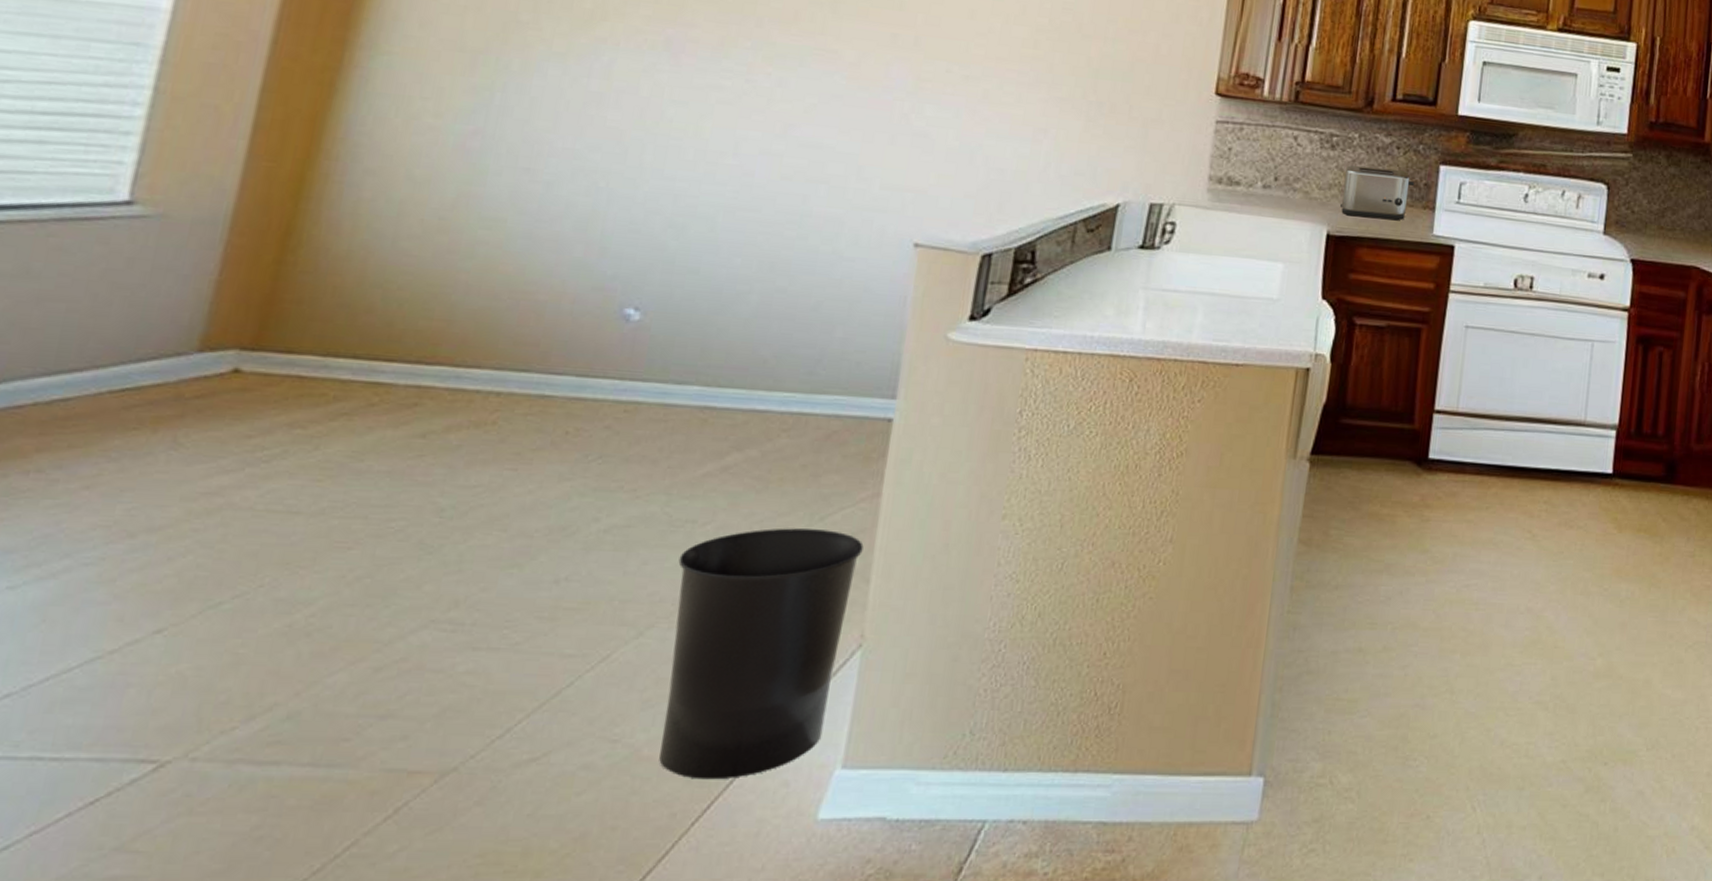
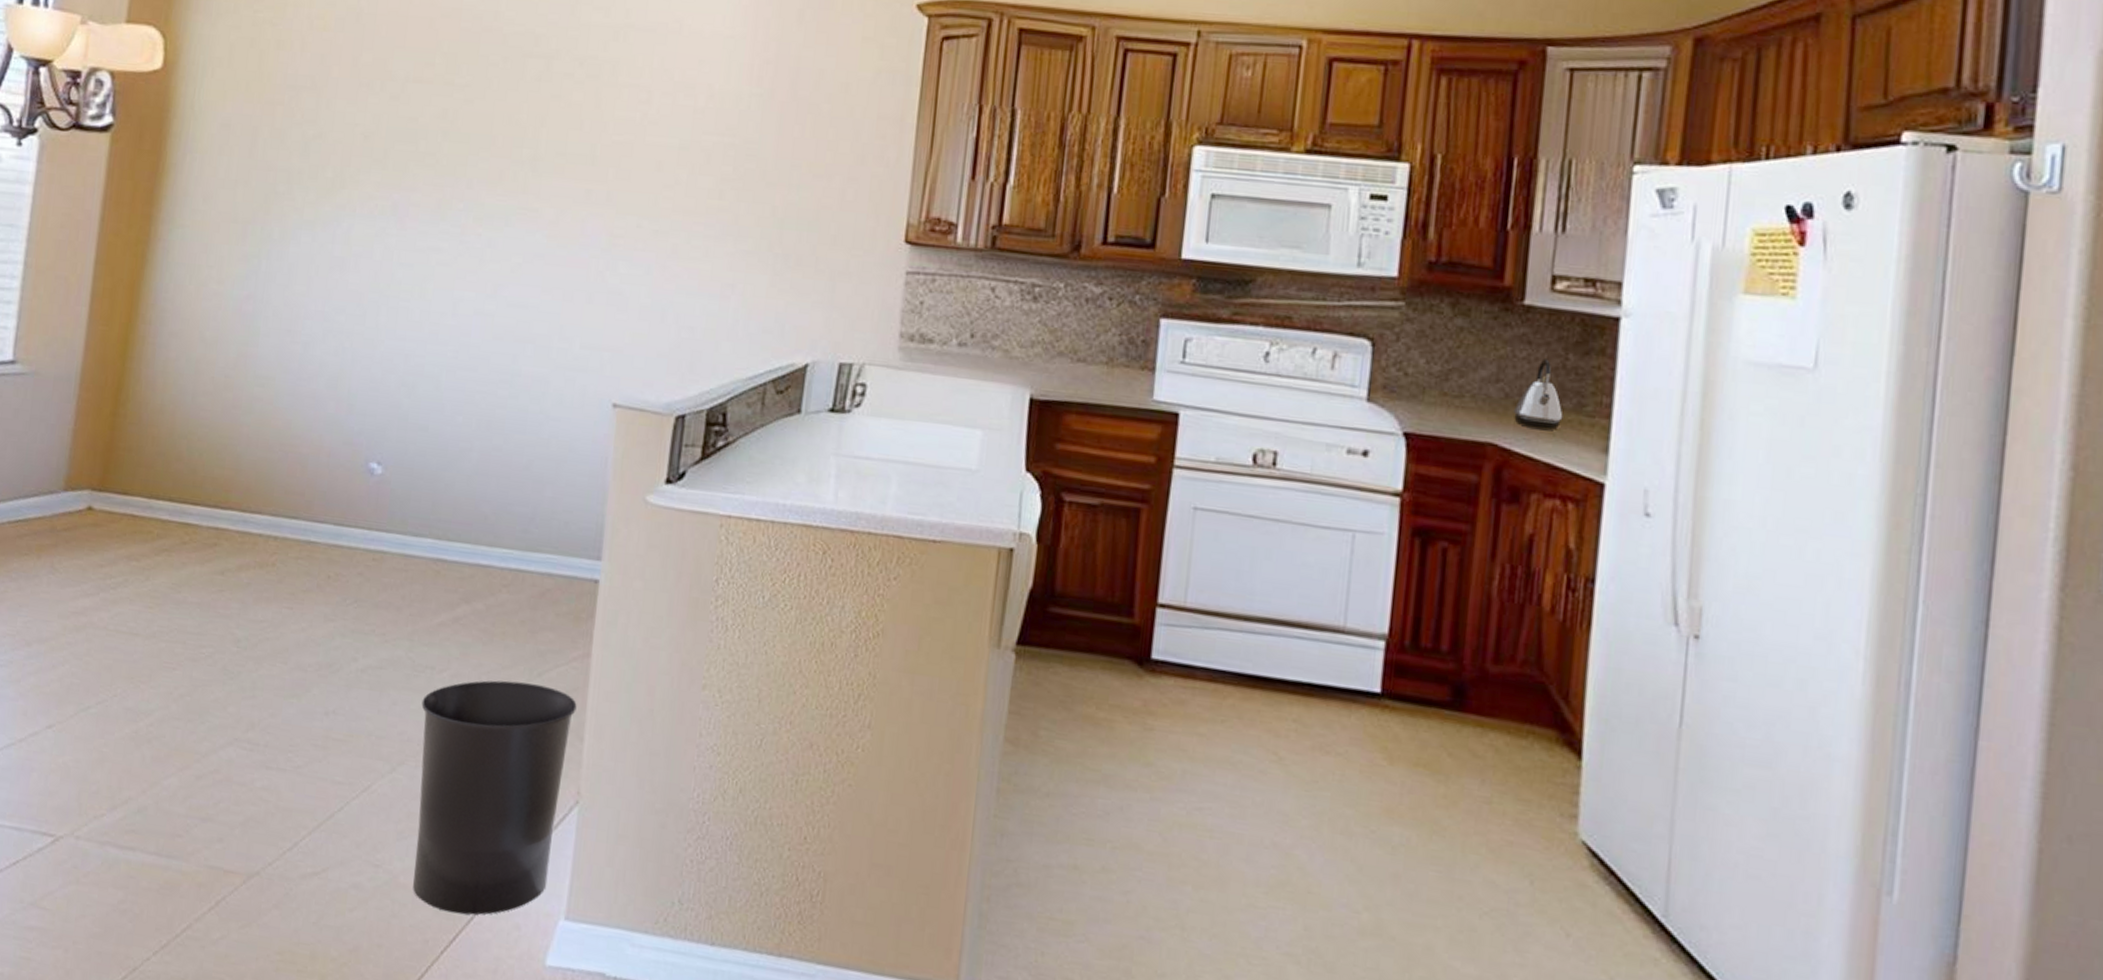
toaster: present [1340,165,1415,221] -> none [1045,319,1131,384]

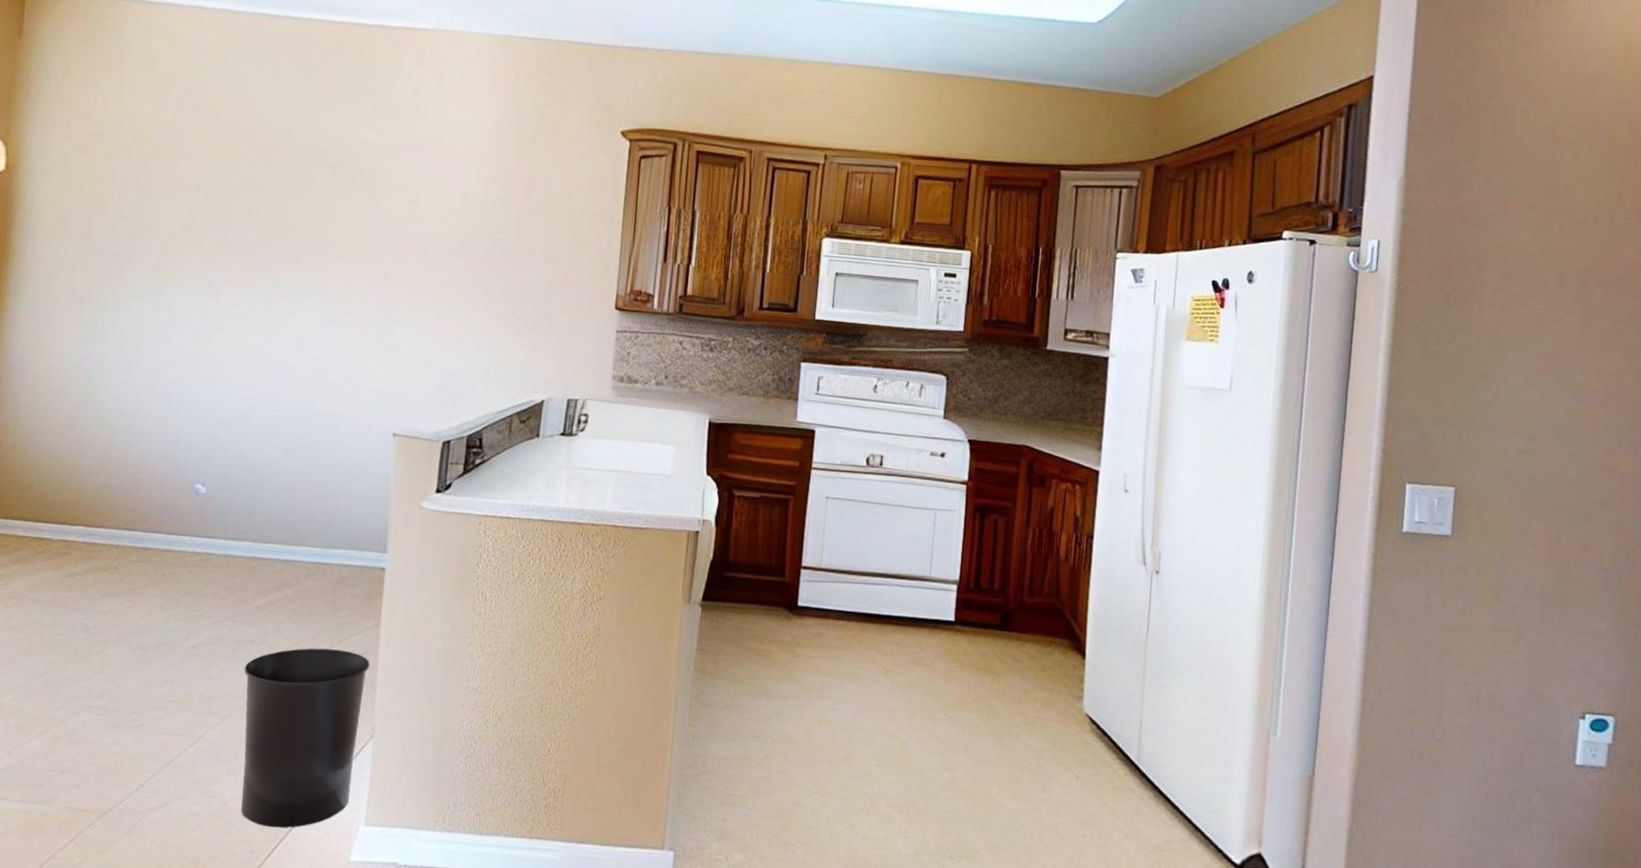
kettle: present [1513,359,1563,431] -> none [1040,386,1073,436]

